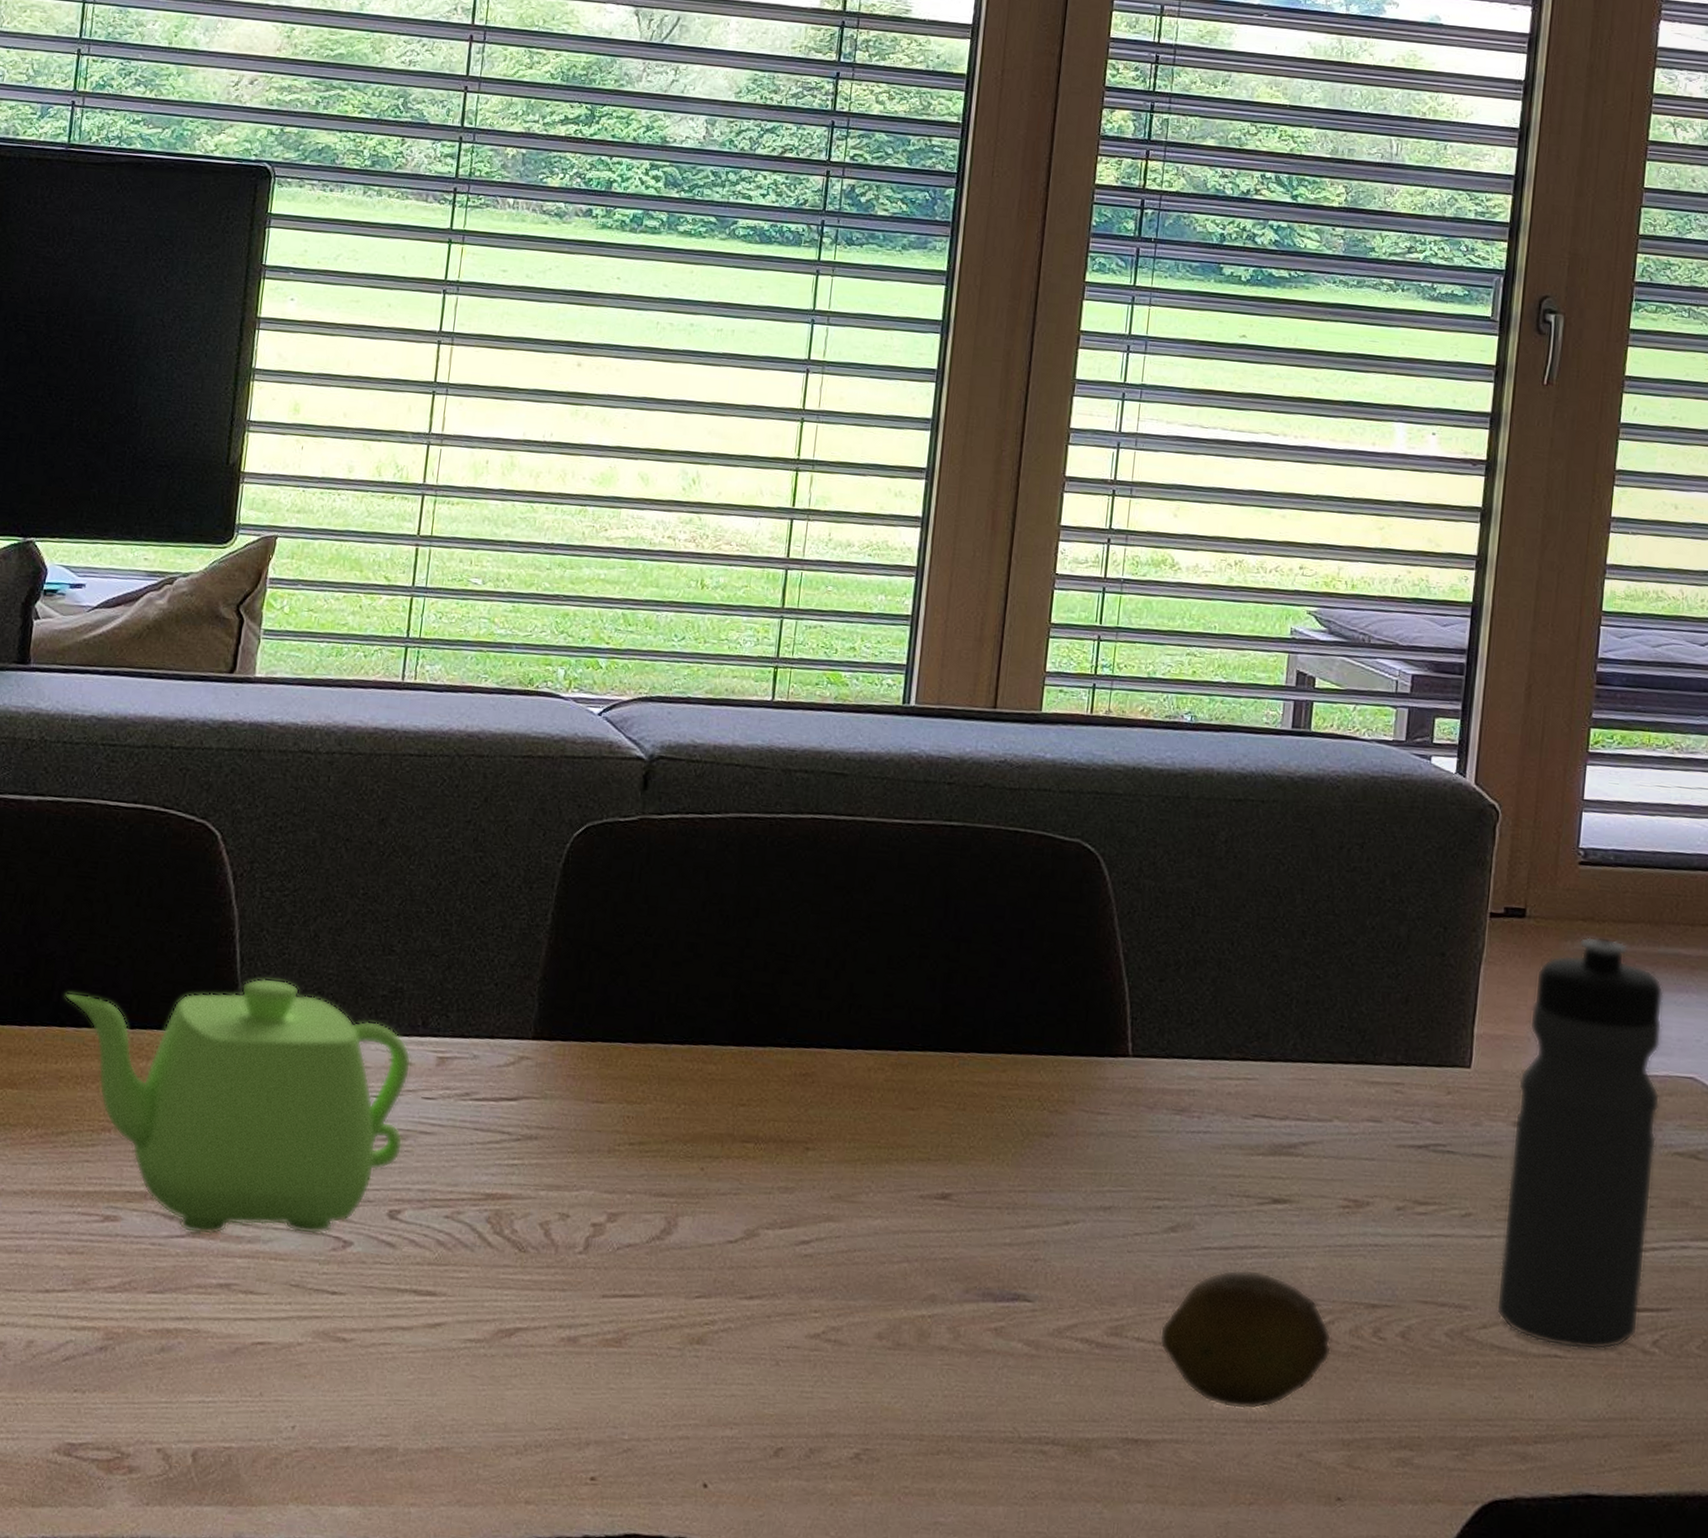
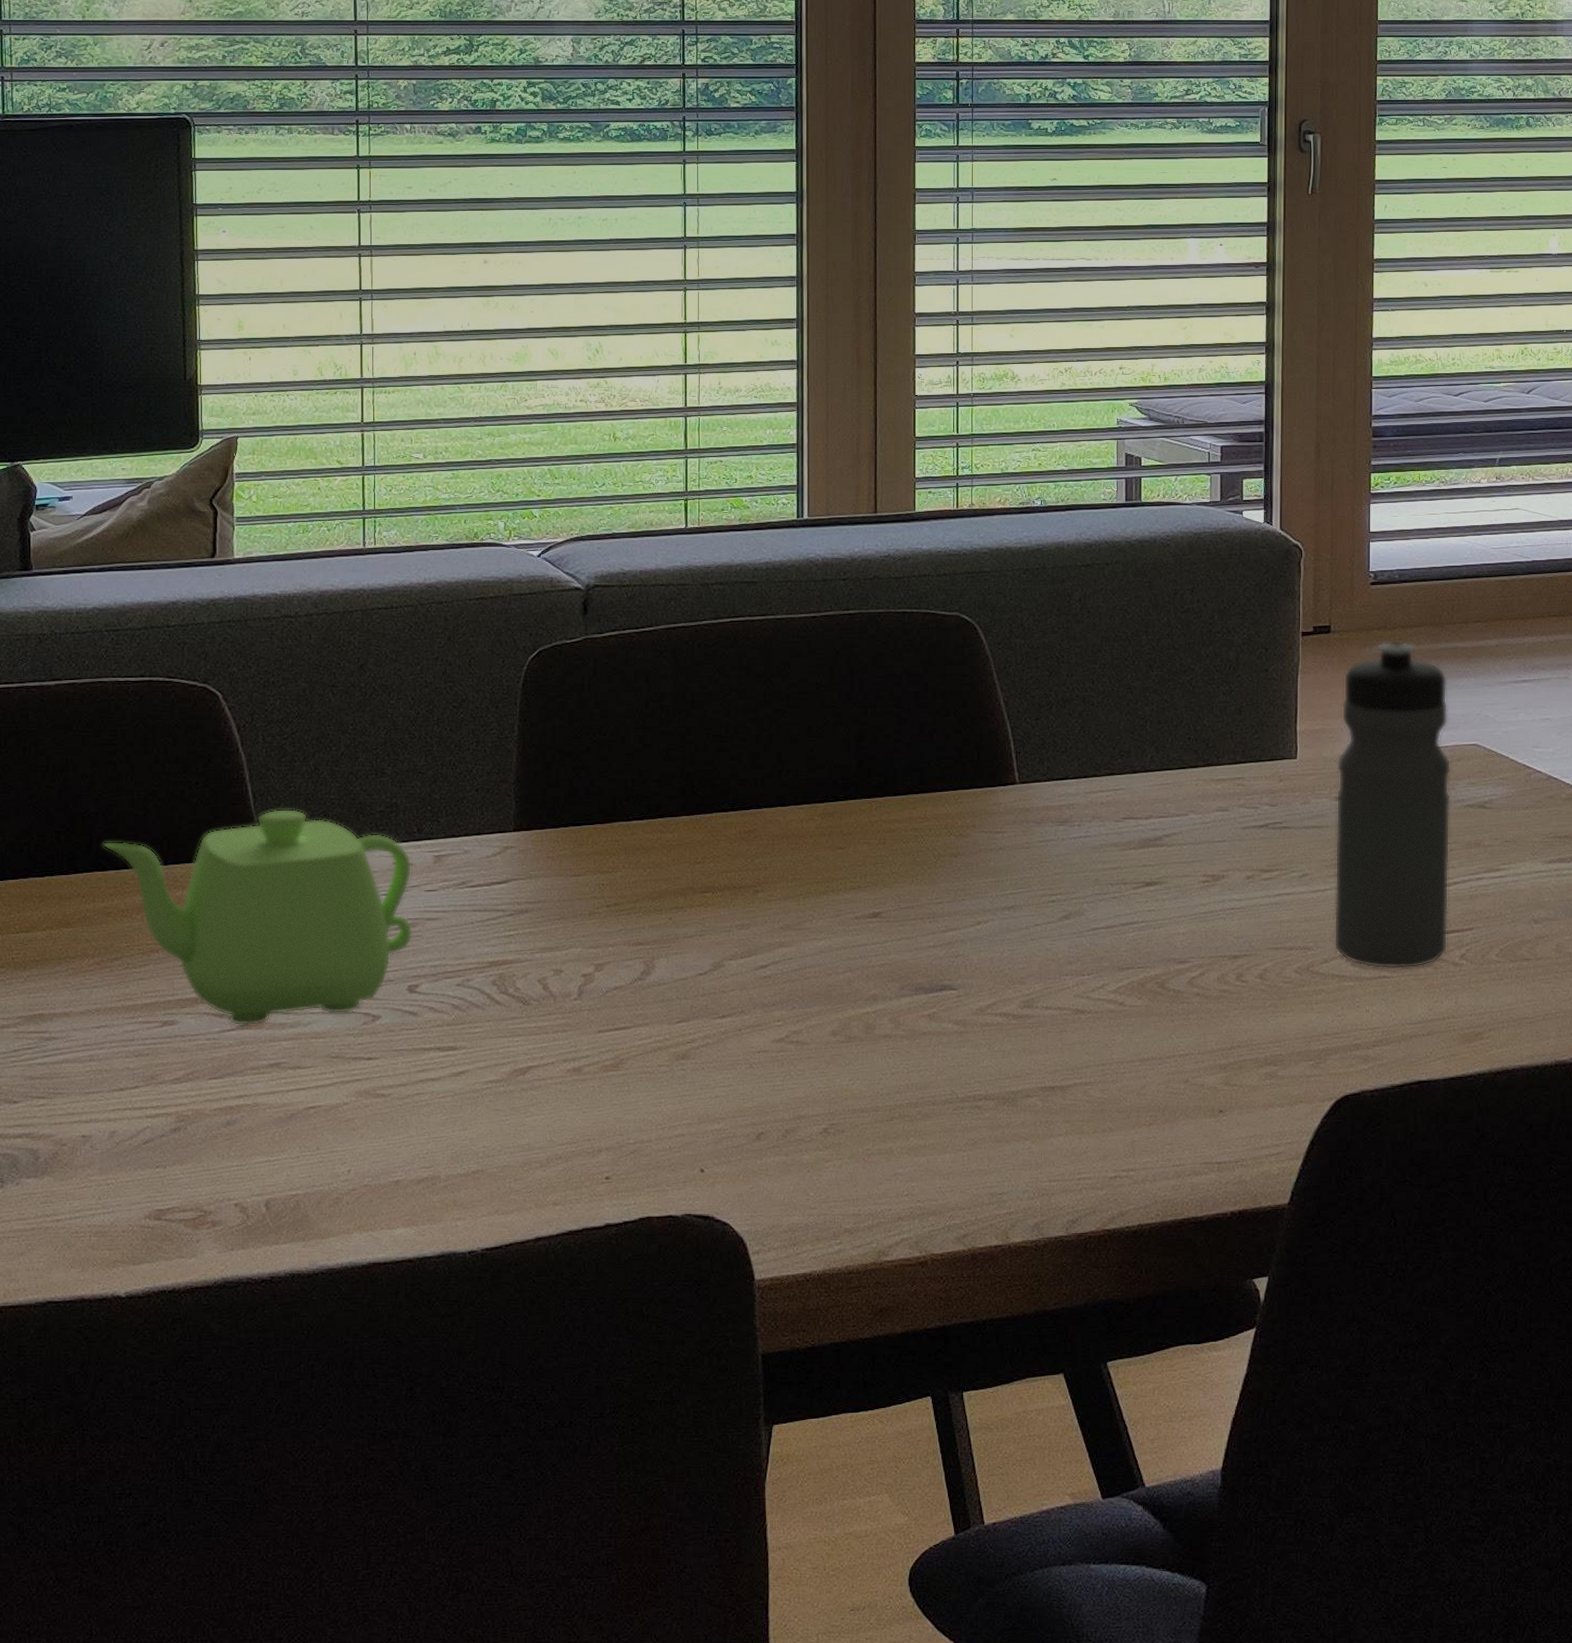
fruit: present [1159,1269,1332,1410] -> none [1064,941,1204,1052]

